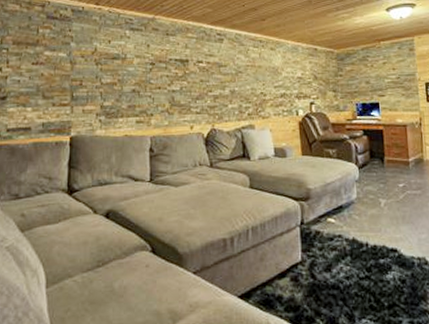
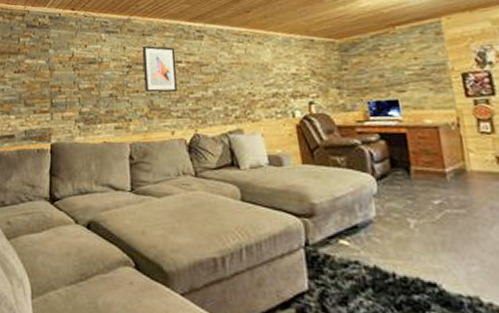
wall art: none [165,44,198,90] -> present [142,45,178,93]

